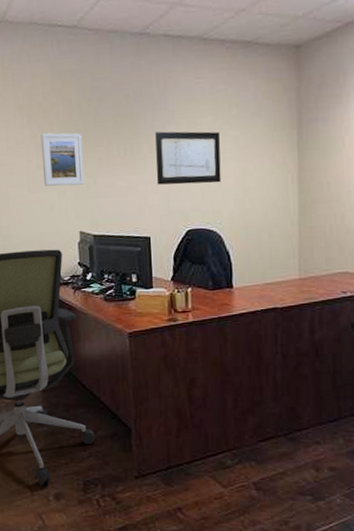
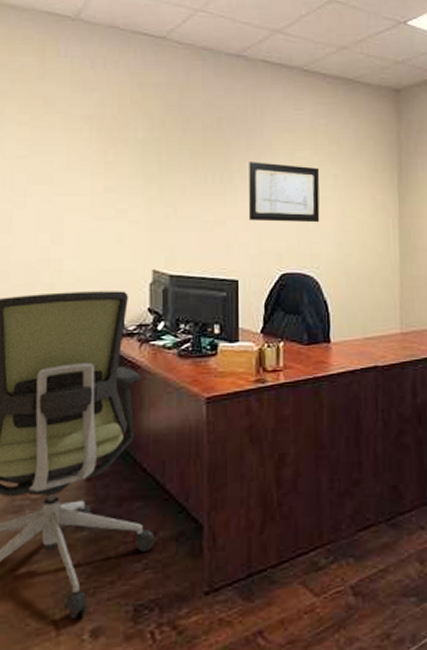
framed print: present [40,133,84,186] -> none [111,151,163,214]

